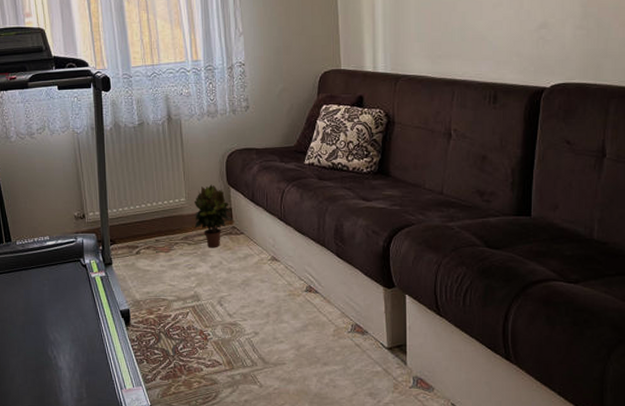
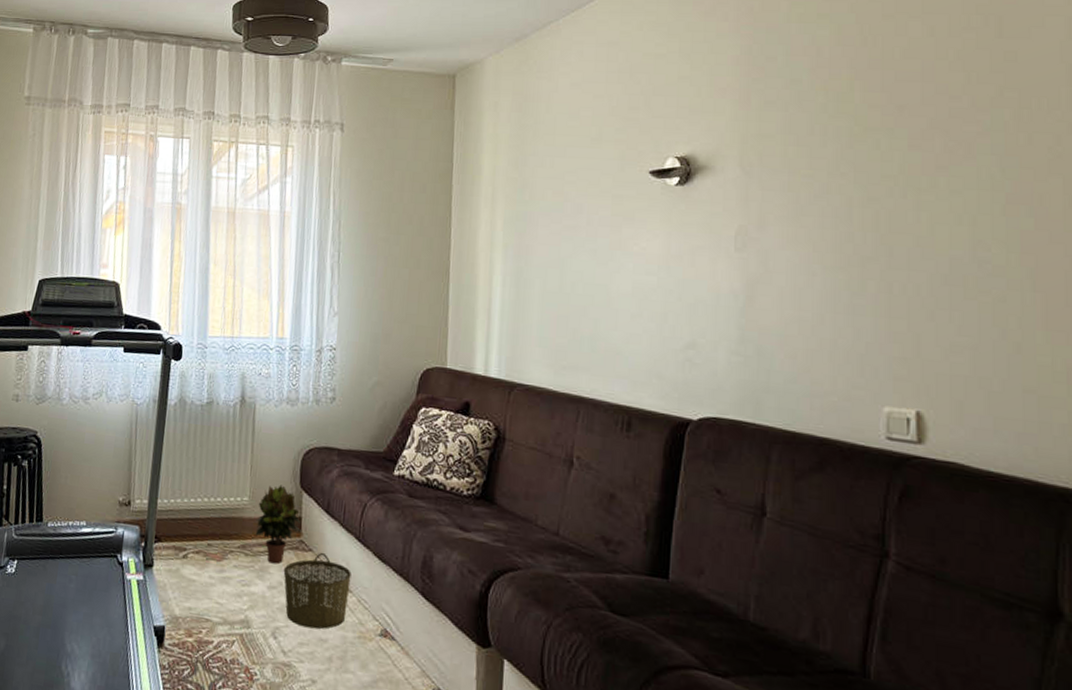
basket: none [221,233,278,294] -> present [283,552,352,629]

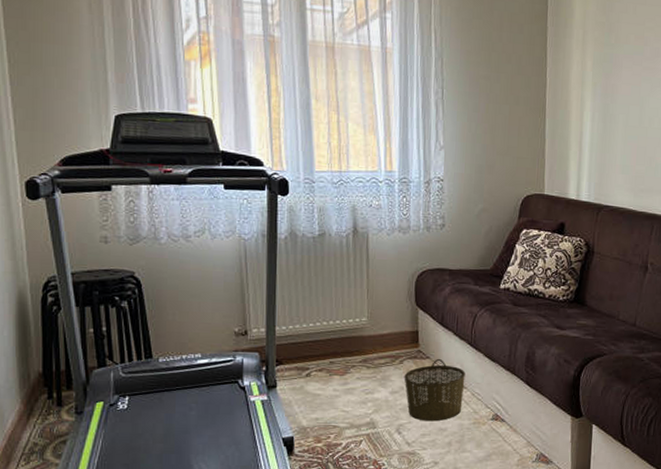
potted plant: present [255,485,302,564] -> none [374,304,419,373]

